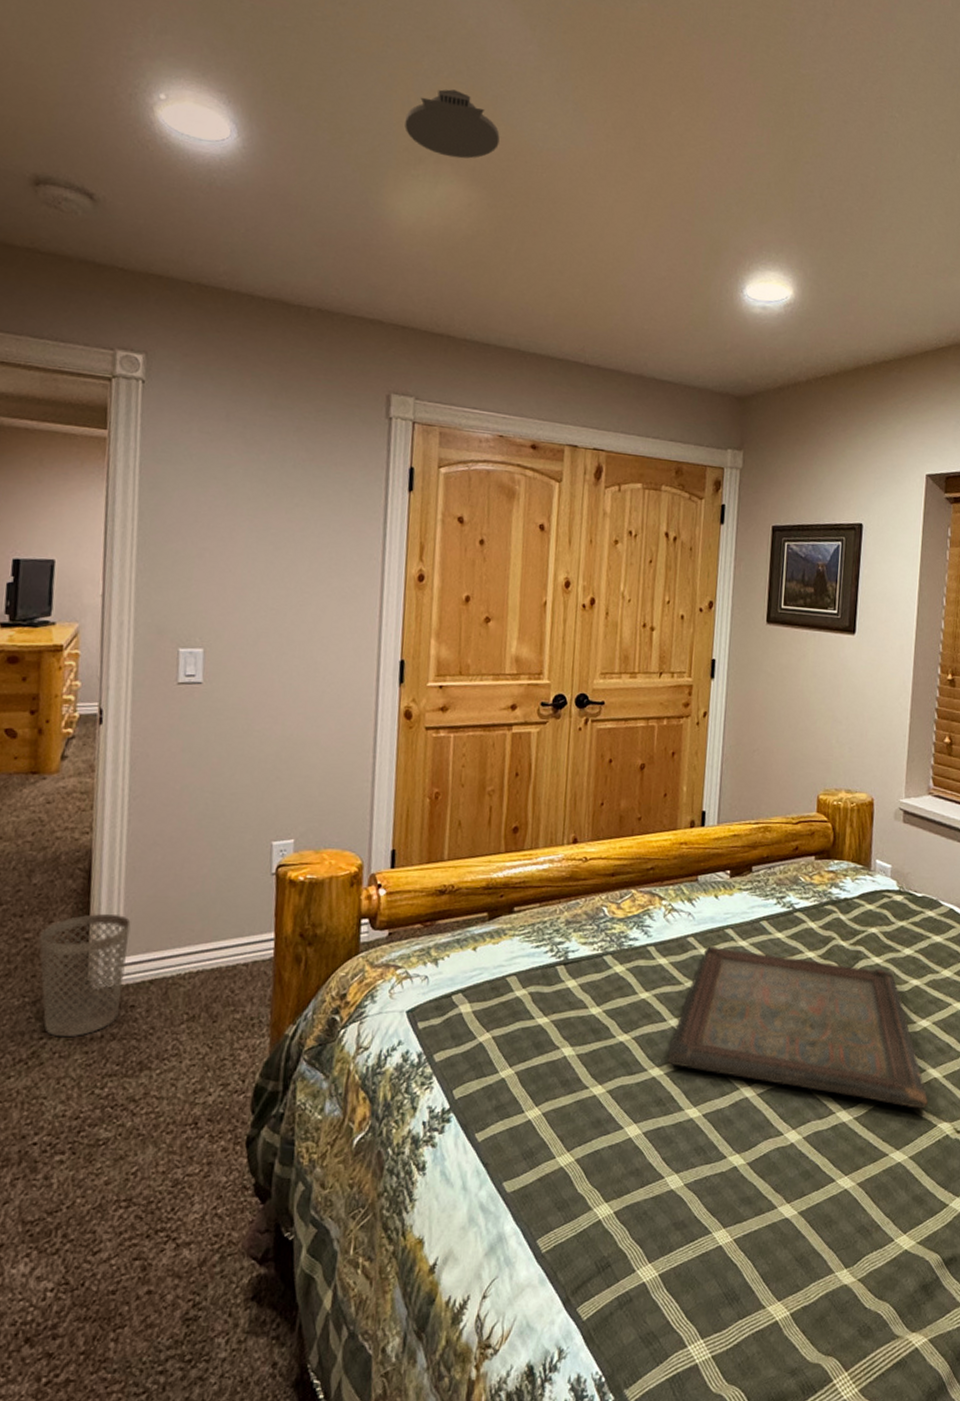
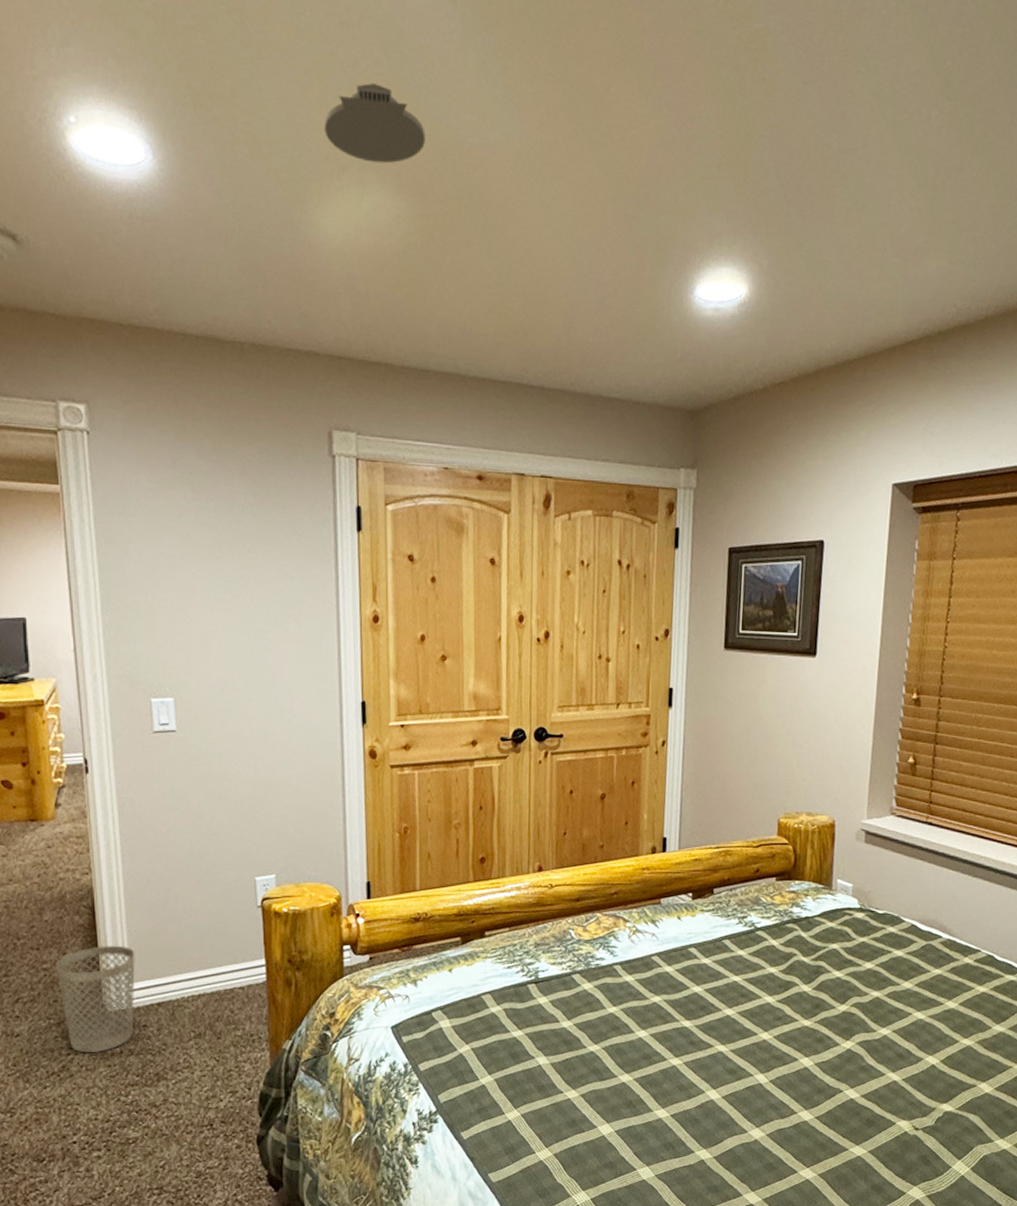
serving tray: present [667,945,928,1109] -> none [636,963,887,1109]

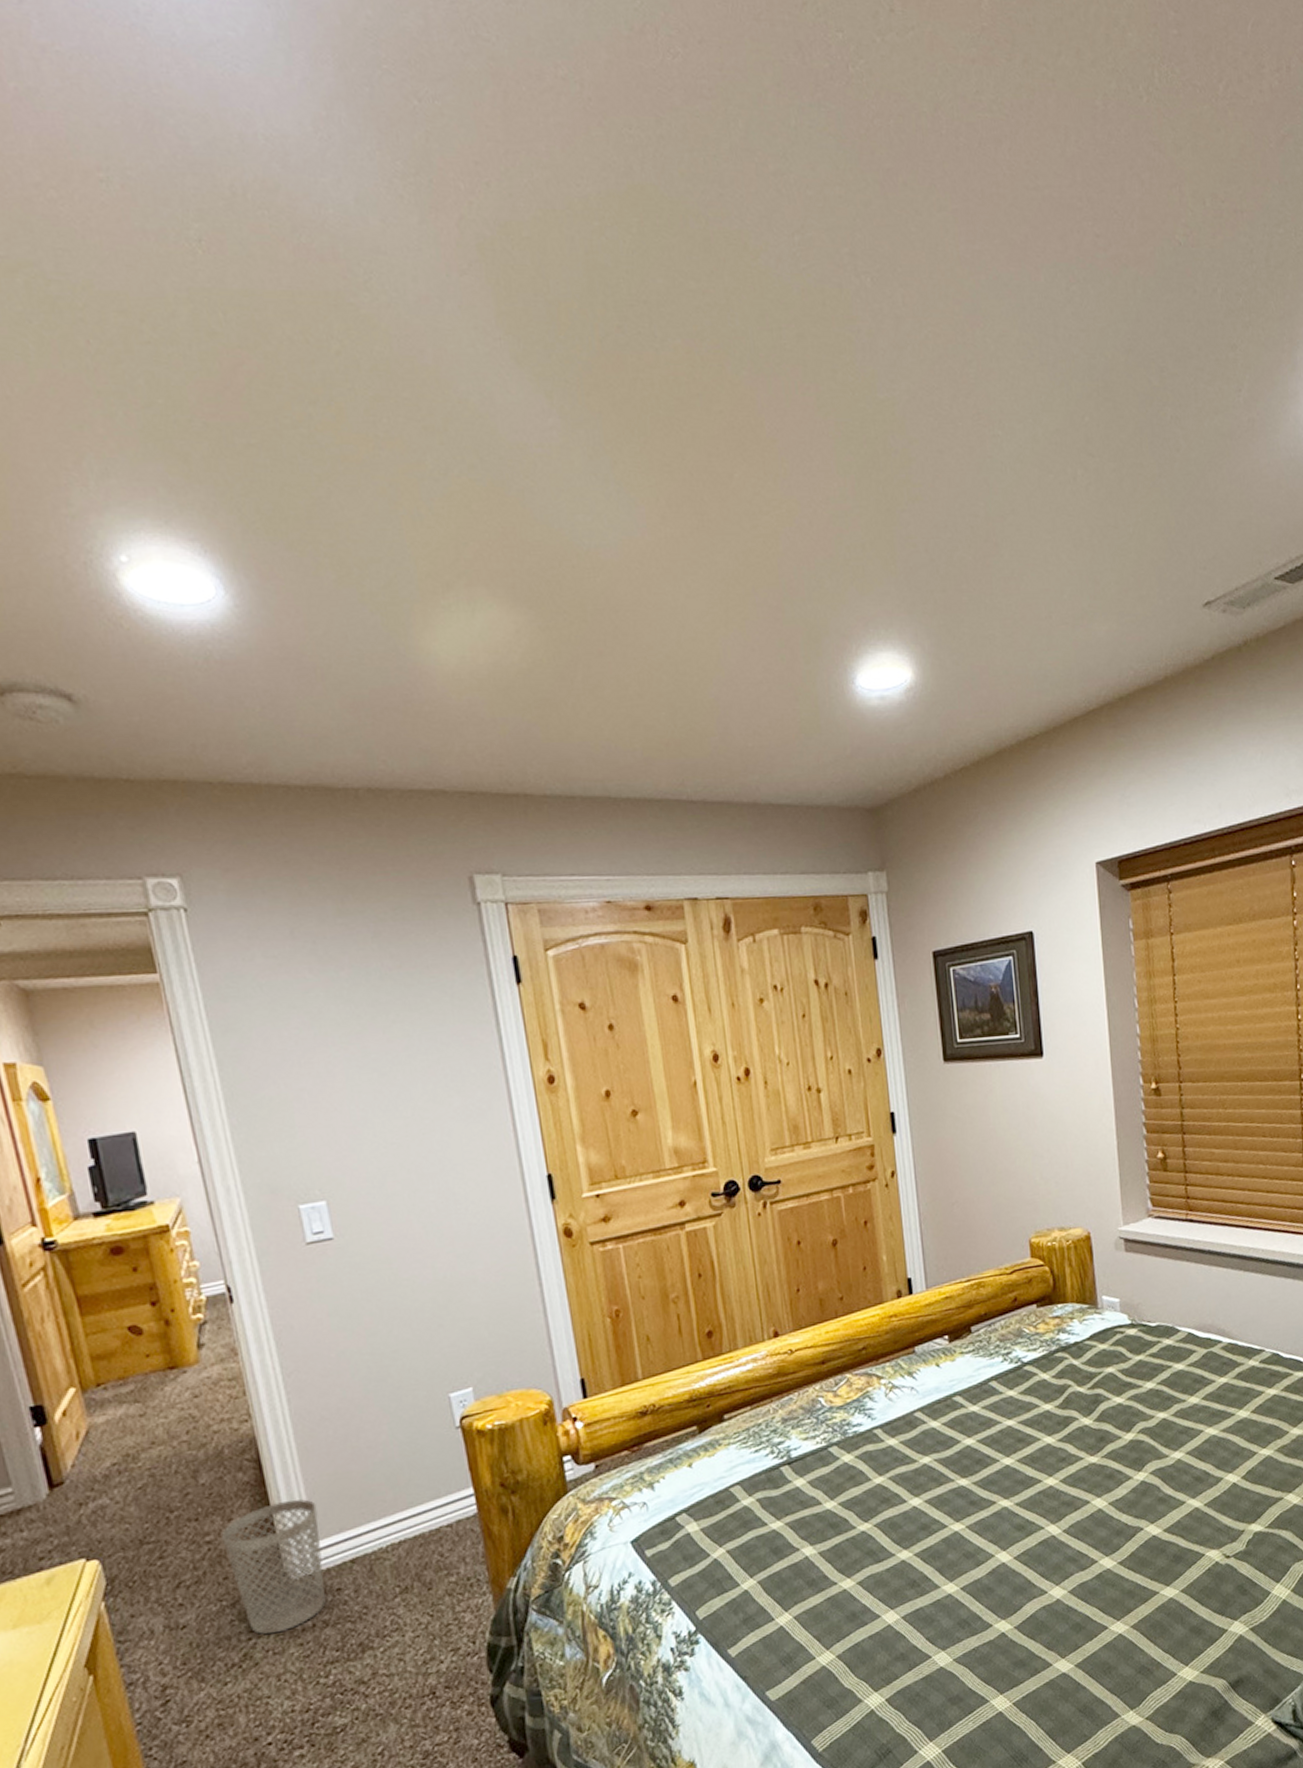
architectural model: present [324,83,425,164] -> none [419,490,537,576]

